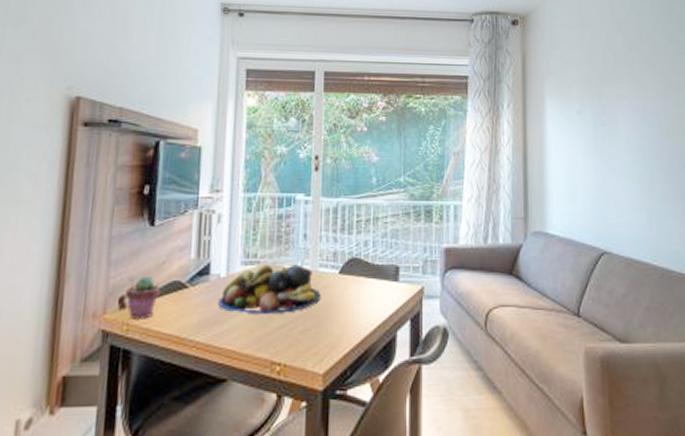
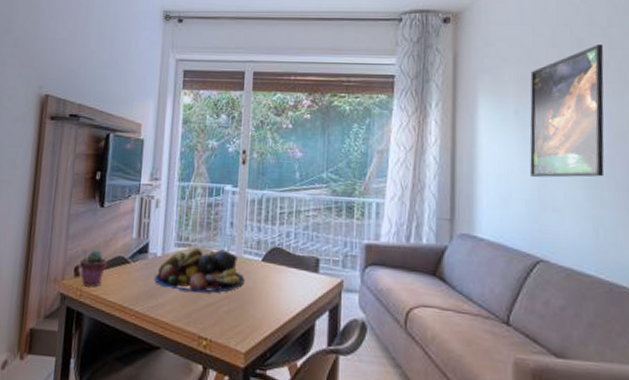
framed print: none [590,48,655,173] -> present [529,43,605,178]

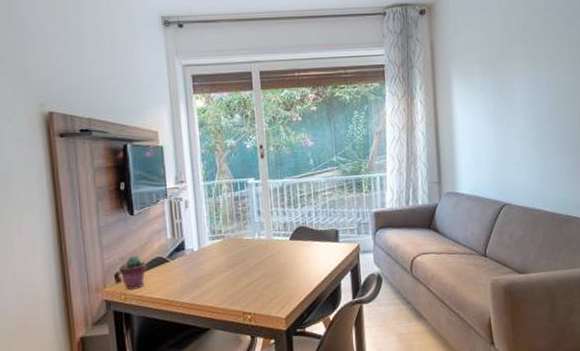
fruit bowl: present [155,247,245,294] -> none [195,235,277,278]
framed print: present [529,43,605,178] -> none [490,25,546,140]

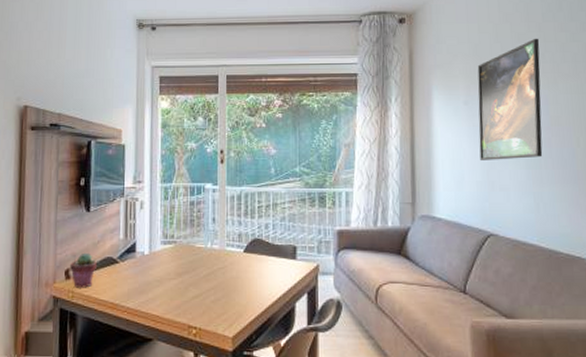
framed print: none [490,25,546,140] -> present [477,38,543,160]

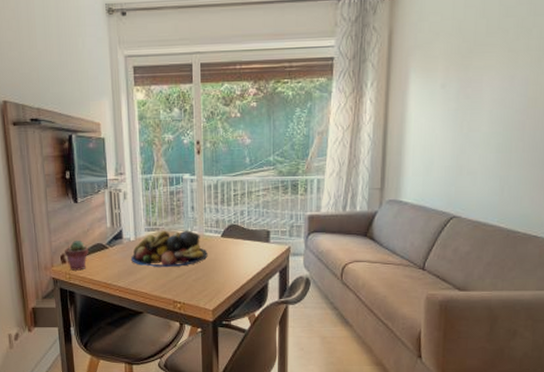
fruit bowl: none [144,244,229,287] -> present [131,230,208,268]
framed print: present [477,38,543,160] -> none [451,11,529,145]

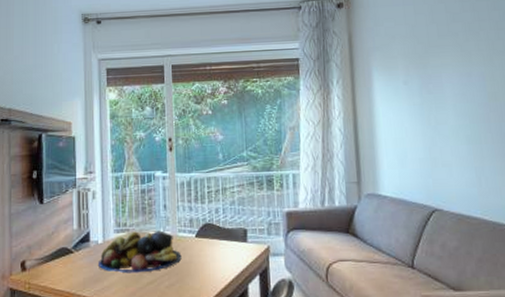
potted succulent: present [65,240,88,271] -> none [26,244,52,279]

